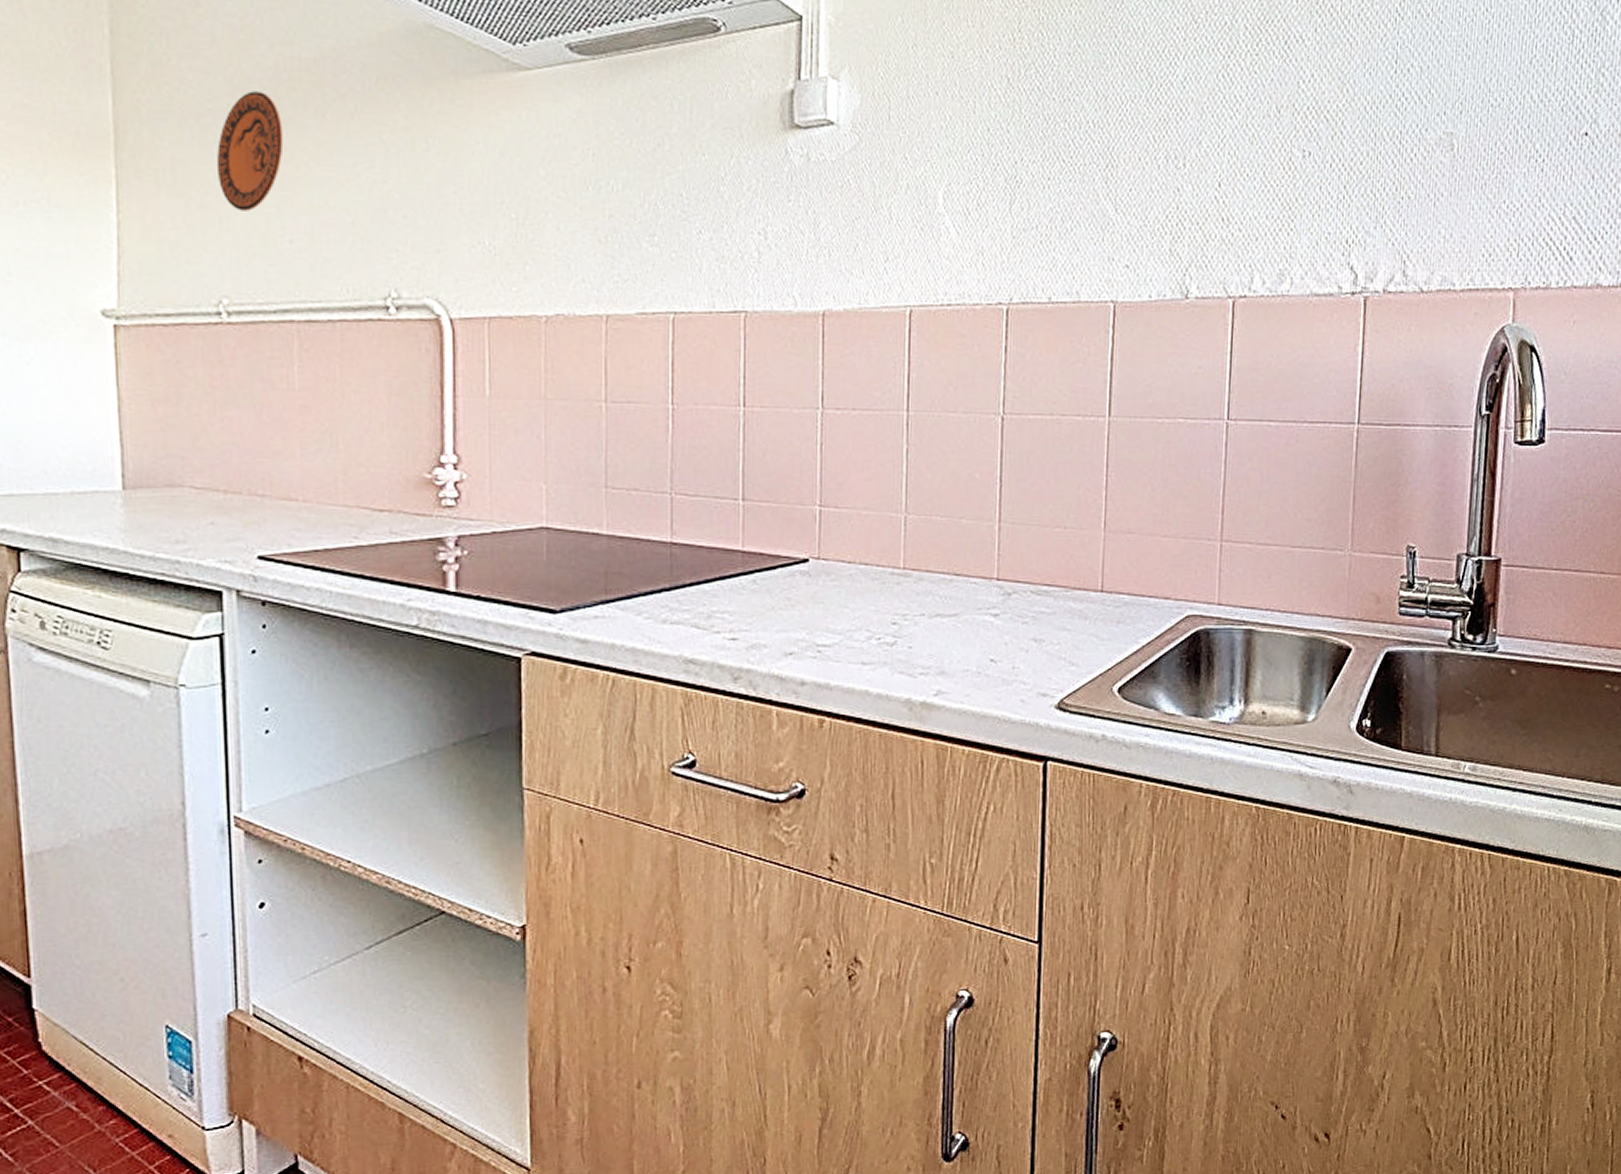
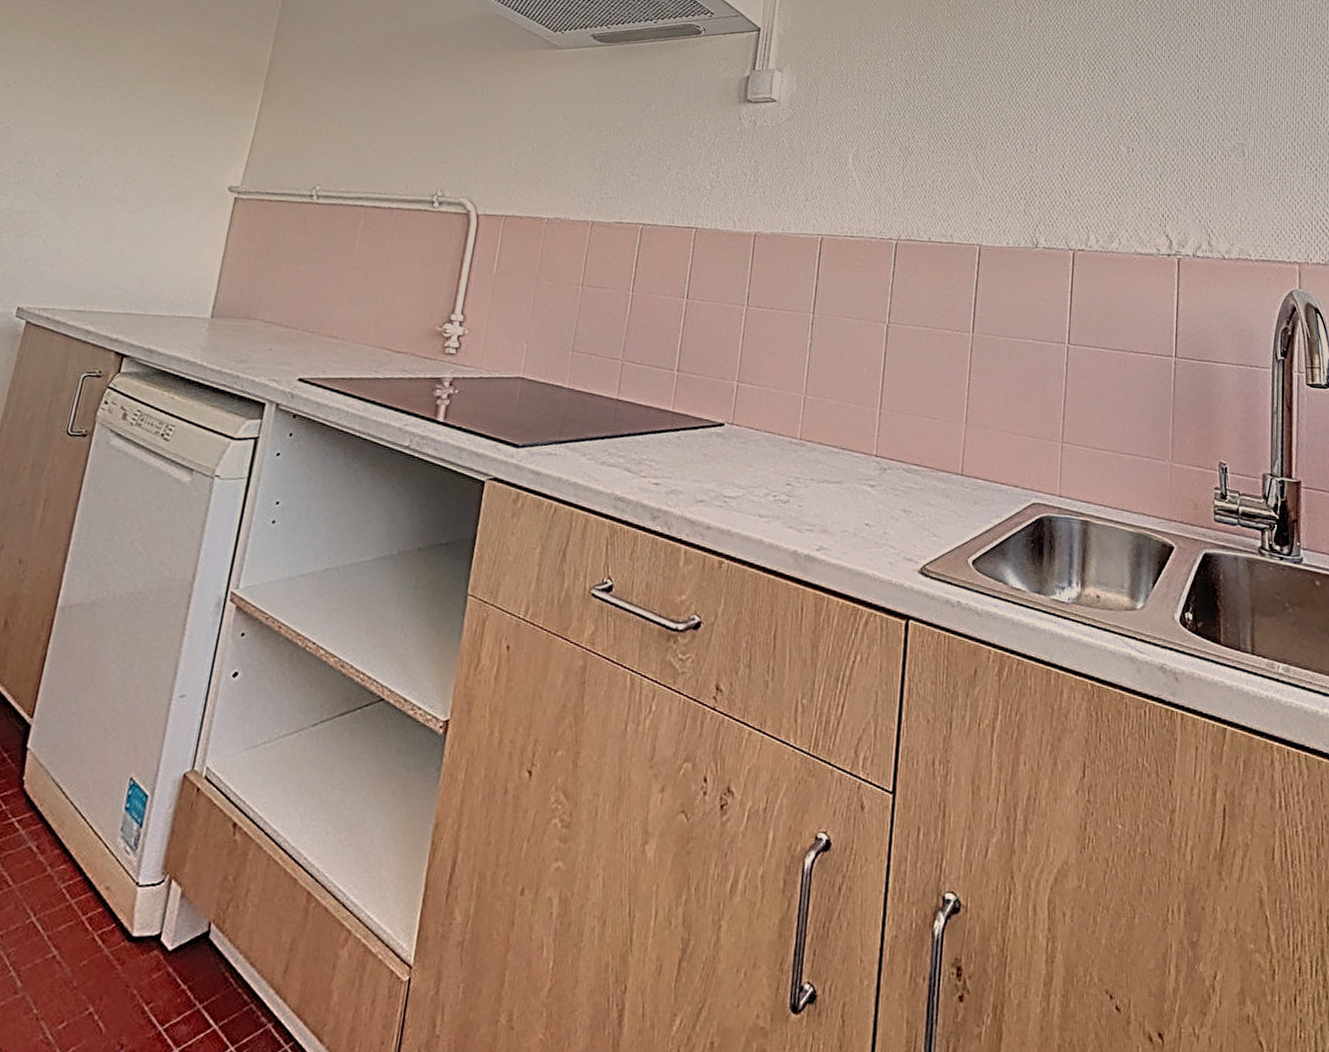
decorative plate: present [217,91,284,211] -> none [331,48,385,128]

